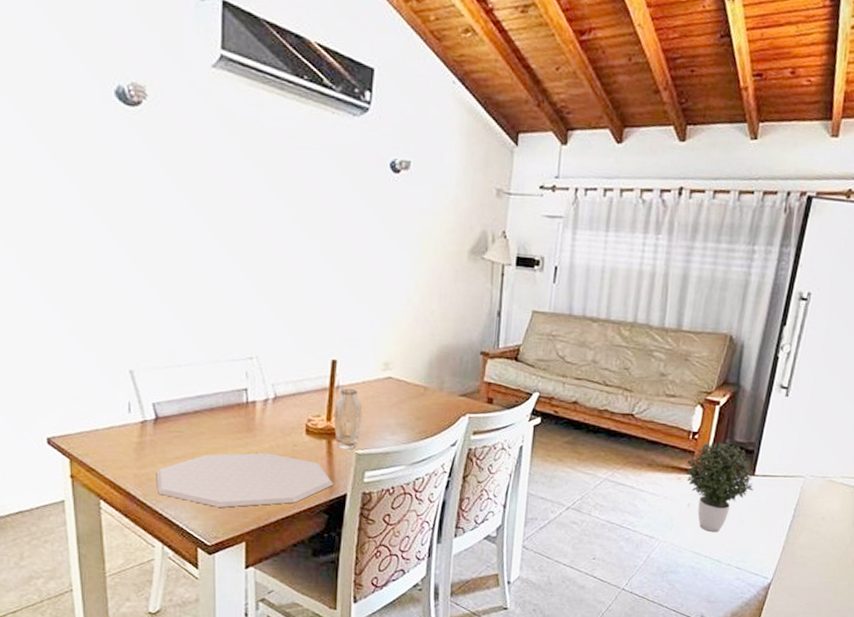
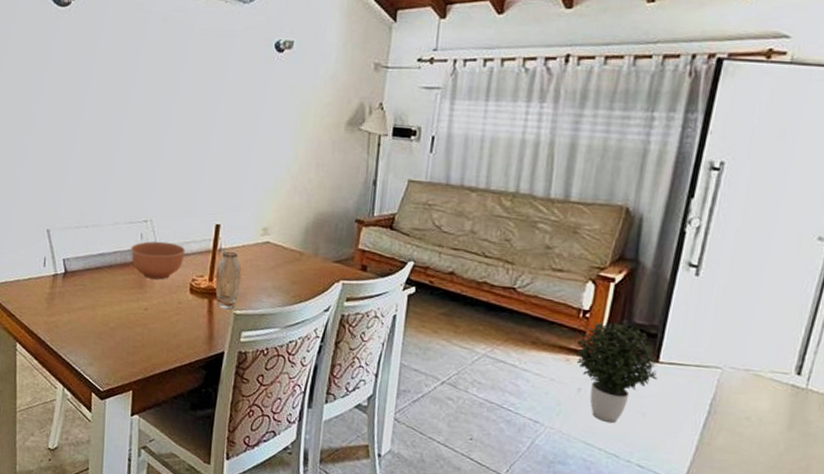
placemat: present [156,452,334,508] -> none [62,307,213,358]
bowl: none [234,380,299,422] -> present [130,241,186,280]

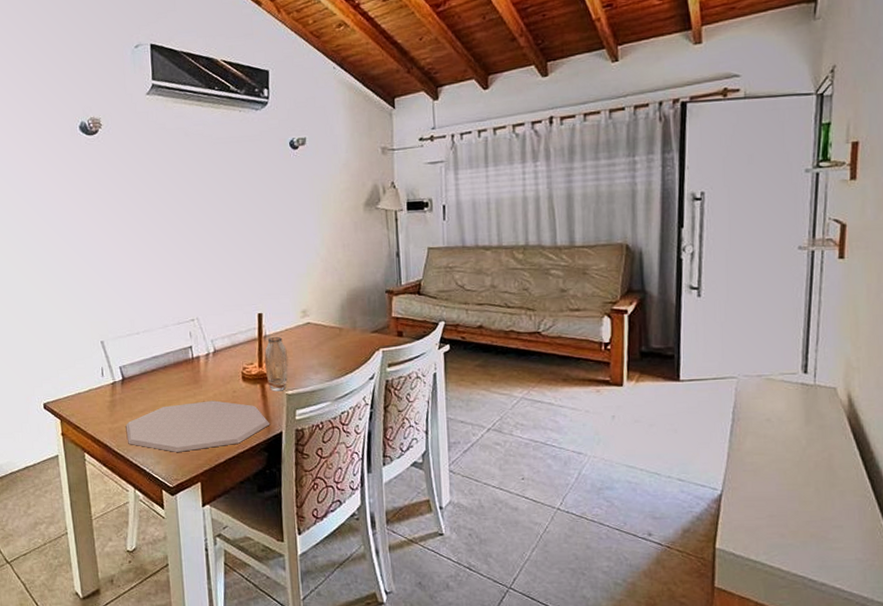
placemat: none [62,307,213,358] -> present [125,400,270,452]
bowl: present [130,241,186,280] -> none [181,336,234,373]
potted plant: present [575,322,658,424] -> none [604,350,681,444]

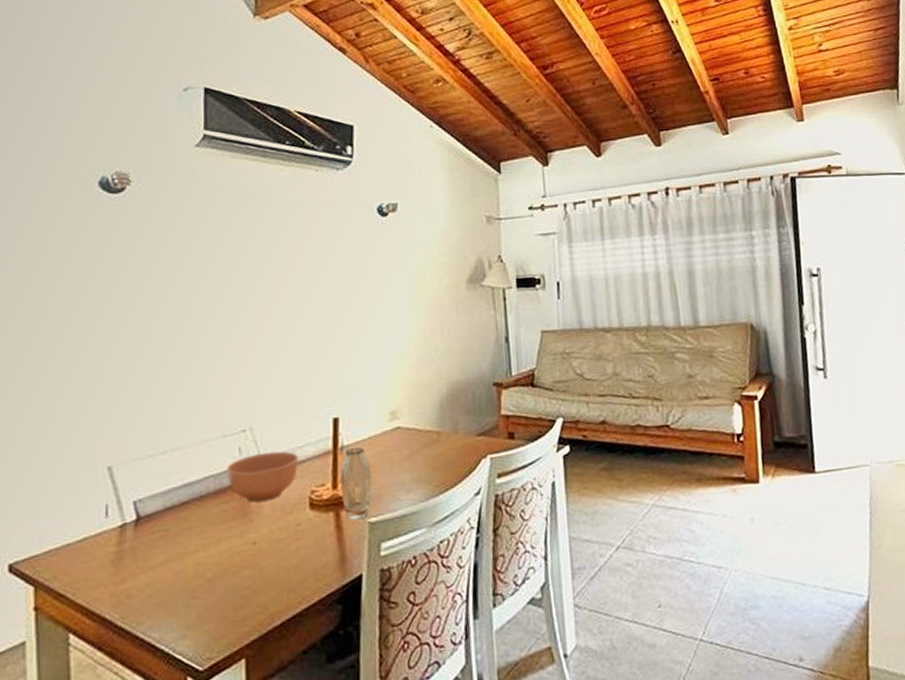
placemat: present [125,400,270,452] -> none [137,538,346,619]
bowl: none [181,336,234,373] -> present [226,451,299,503]

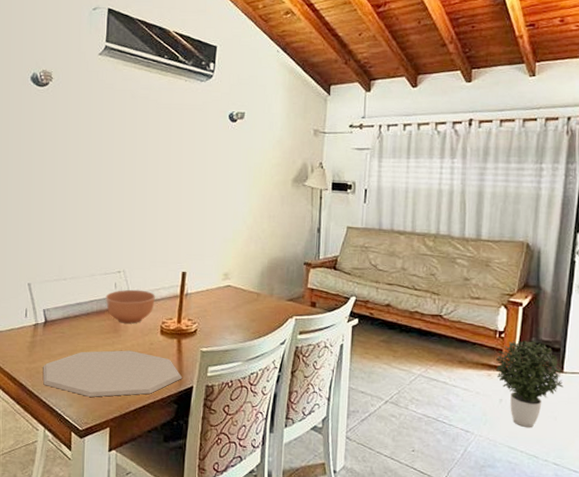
placemat: none [137,538,346,619] -> present [43,350,183,397]
vase: present [340,446,372,520] -> none [183,295,206,348]
potted plant: none [738,439,819,550] -> present [495,340,563,428]

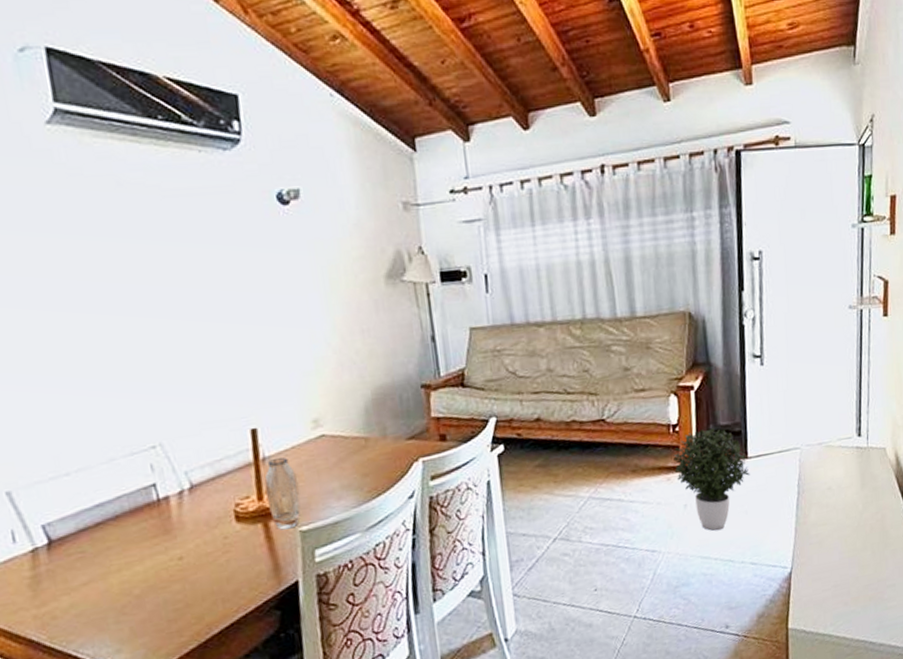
placemat: present [43,350,183,397] -> none [60,551,281,634]
bowl: present [105,289,156,324] -> none [139,465,219,519]
vase: none [183,295,206,348] -> present [265,457,301,530]

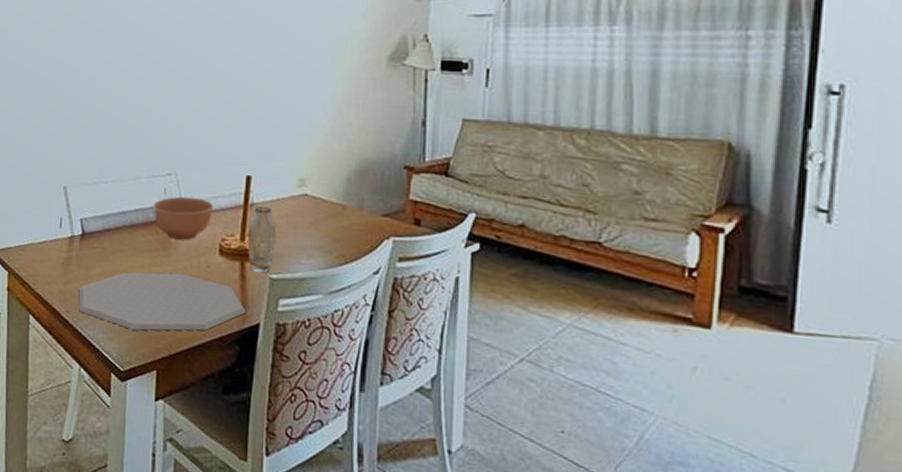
placemat: none [60,551,281,634] -> present [78,272,247,331]
bowl: none [139,465,219,519] -> present [153,196,214,240]
potted plant: present [673,428,750,531] -> none [685,282,794,413]

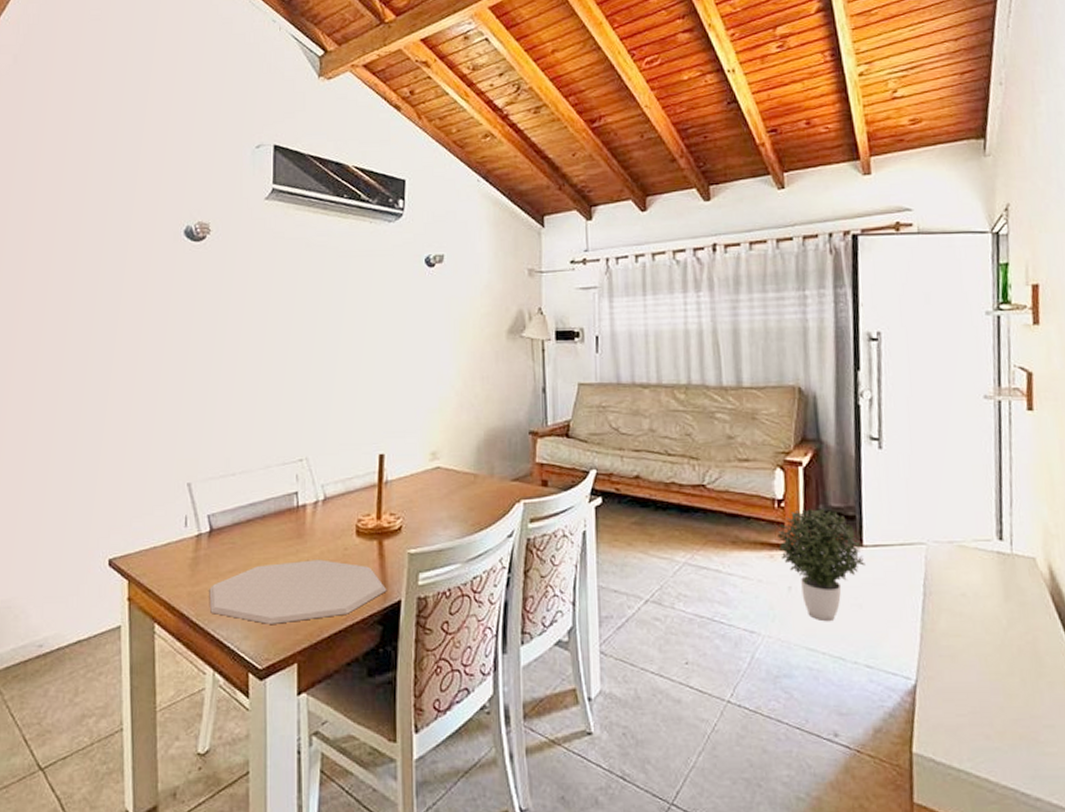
bowl: present [153,196,214,240] -> none [285,481,348,525]
vase: present [247,206,277,274] -> none [383,482,413,550]
potted plant: none [685,282,794,413] -> present [777,509,866,622]

